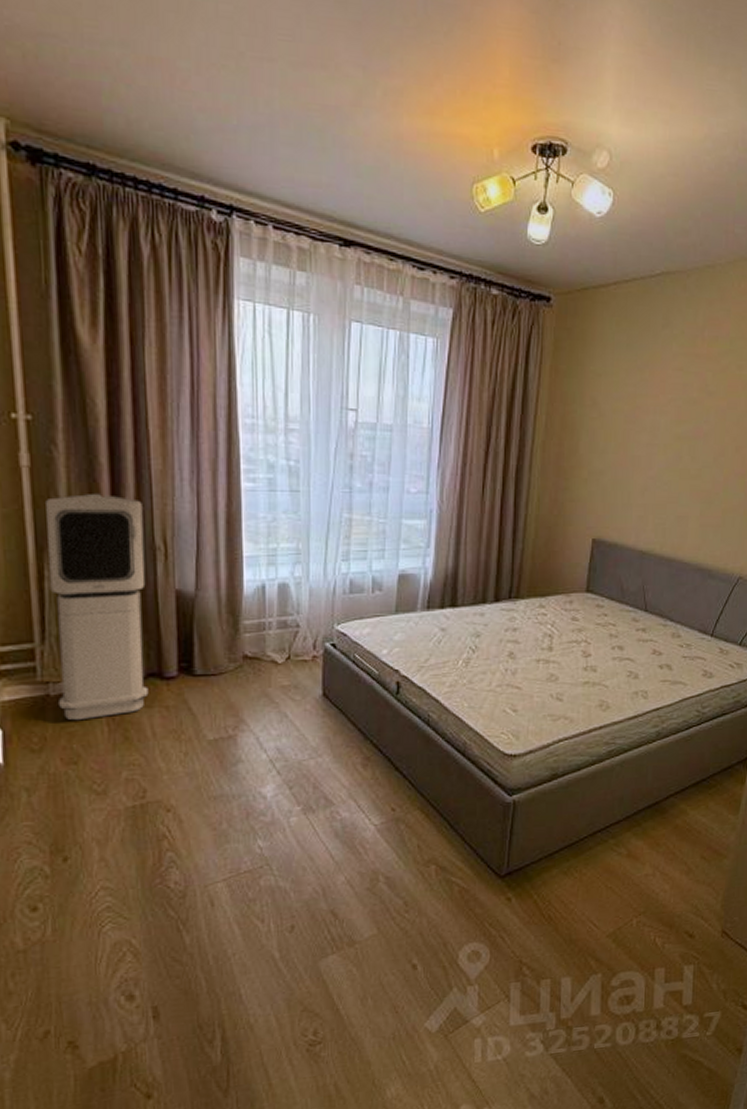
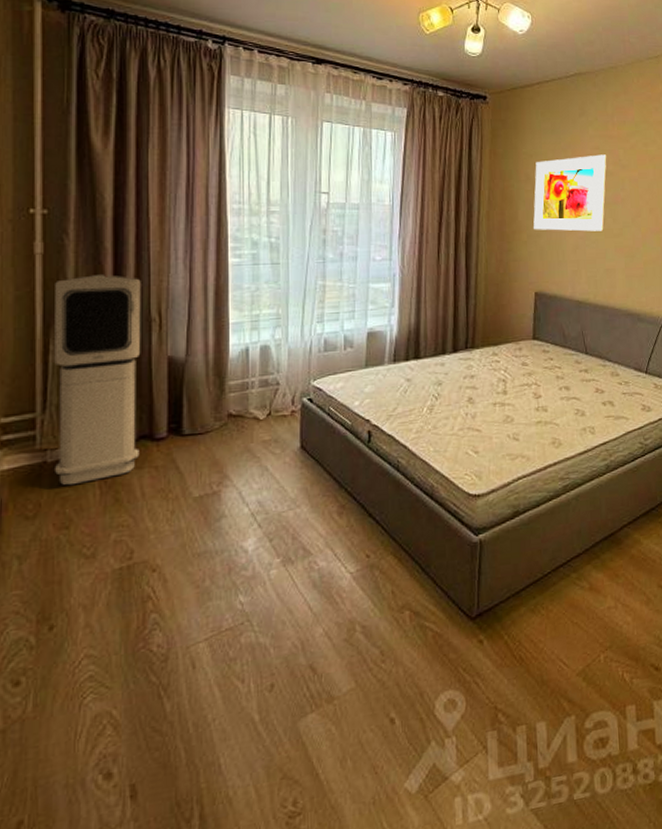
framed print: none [597,377,691,471] -> present [533,154,607,232]

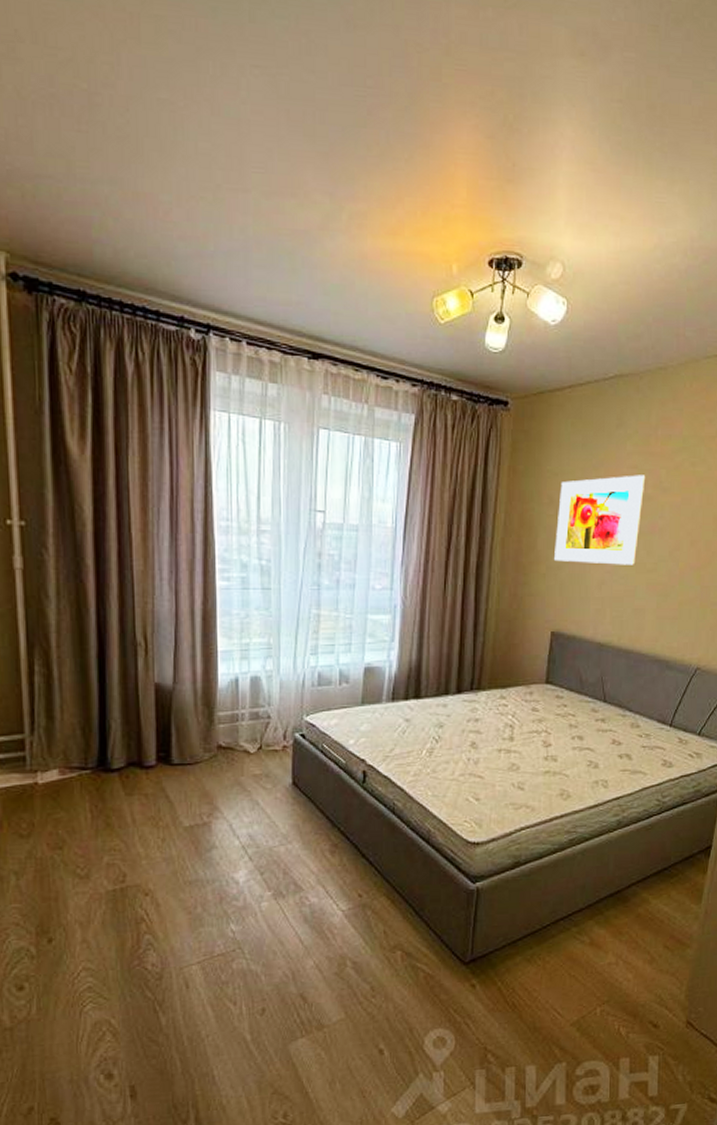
air purifier: present [53,274,141,486] -> none [37,594,129,808]

